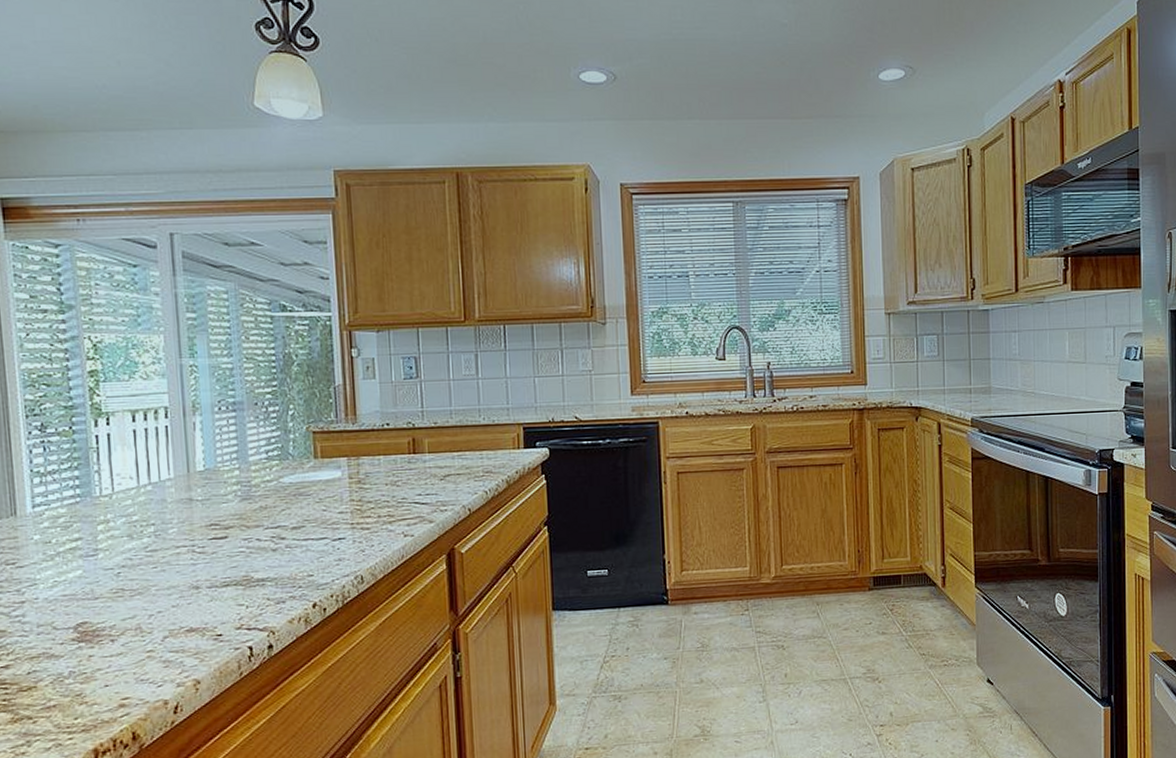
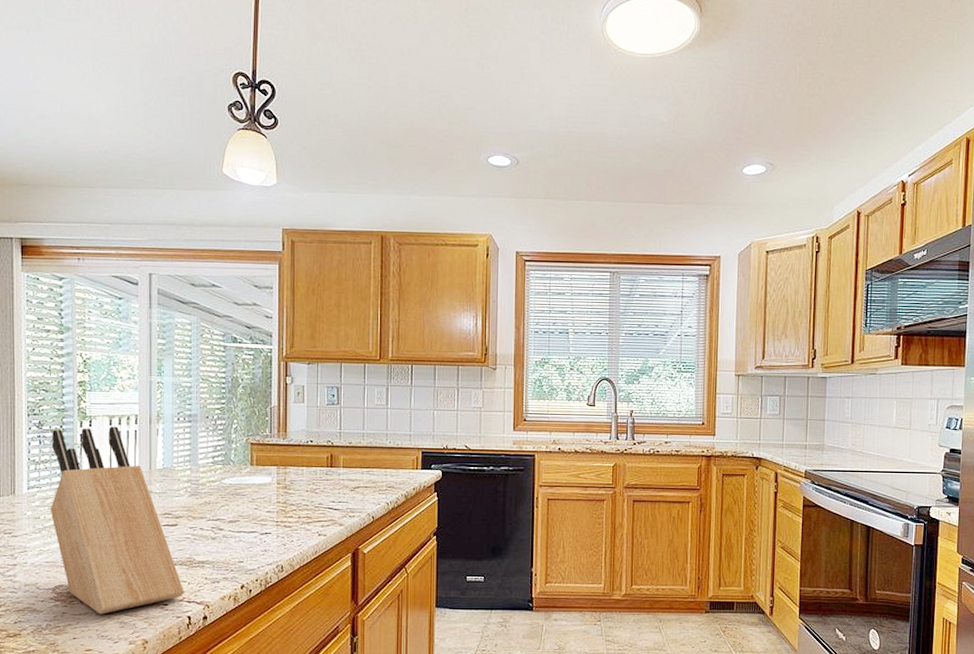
knife block: none [58,422,243,654] -> present [50,426,185,614]

